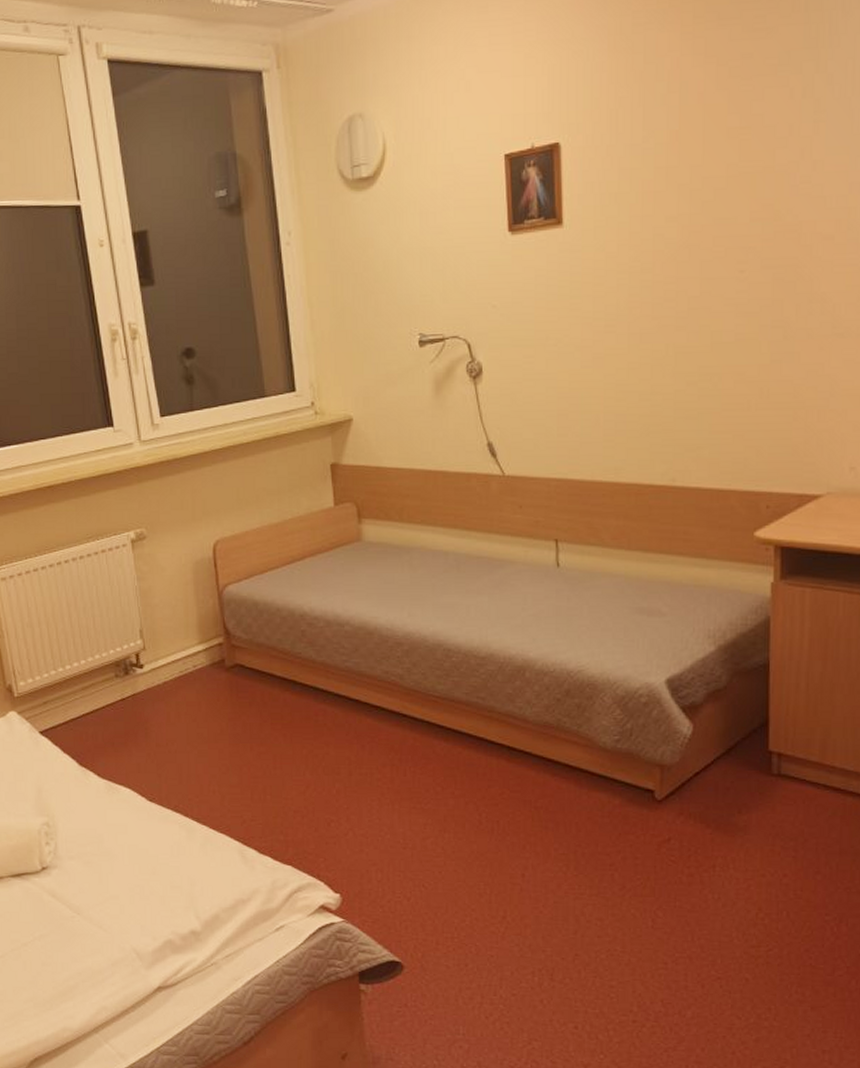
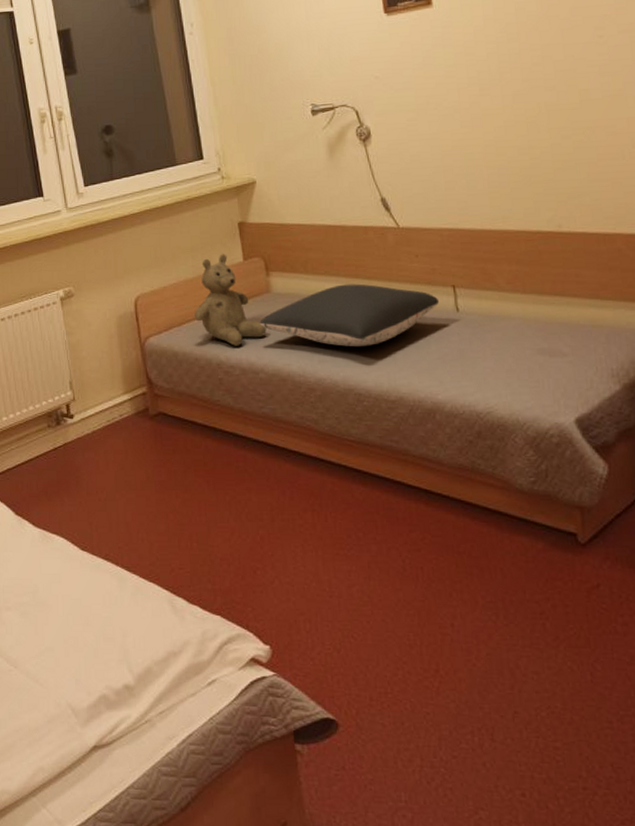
teddy bear: none [278,498,355,597] -> present [195,254,267,346]
pillow: none [348,534,540,600] -> present [259,284,440,347]

